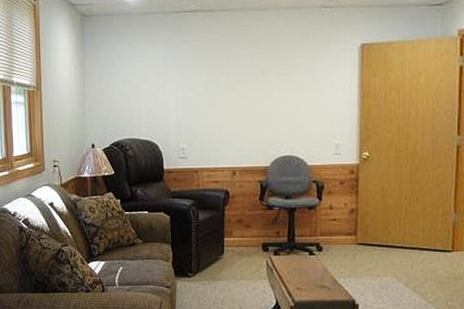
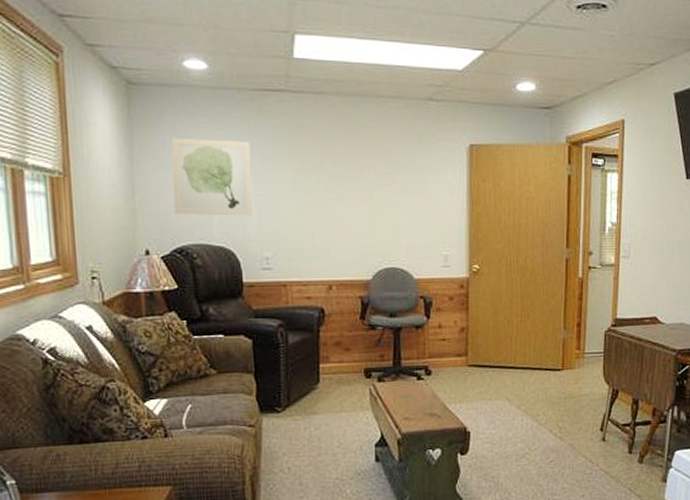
wall art: none [112,54,172,116] -> present [171,138,252,216]

